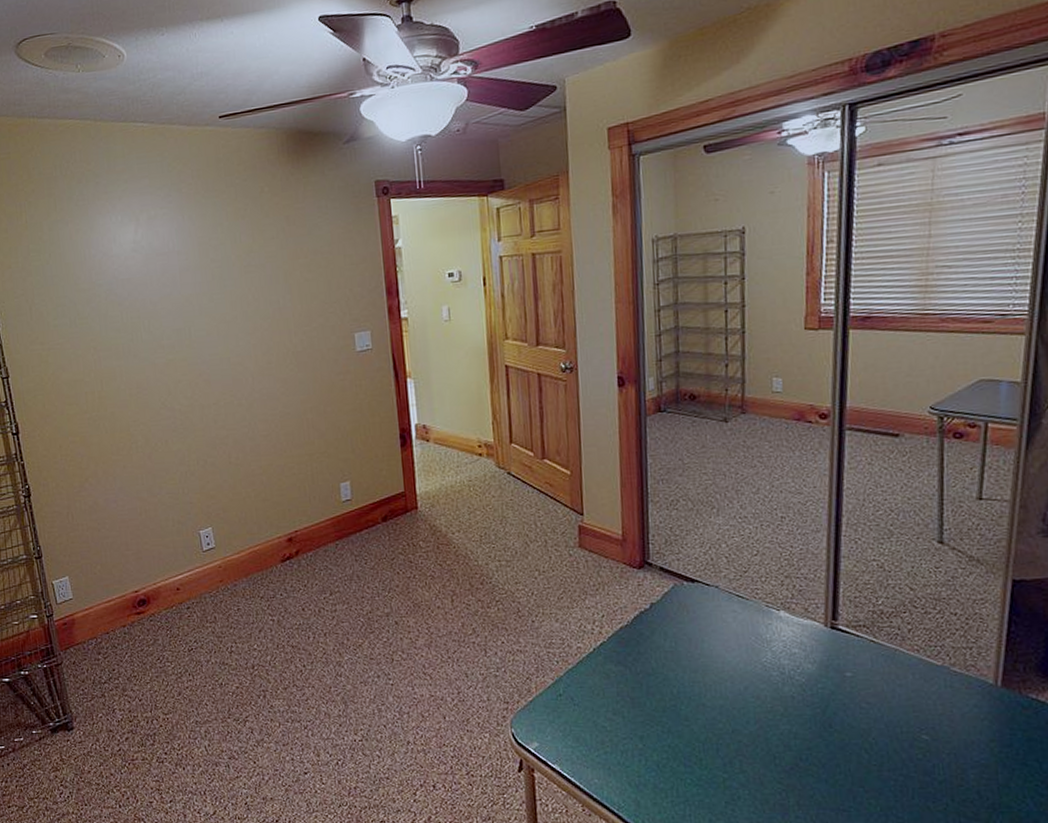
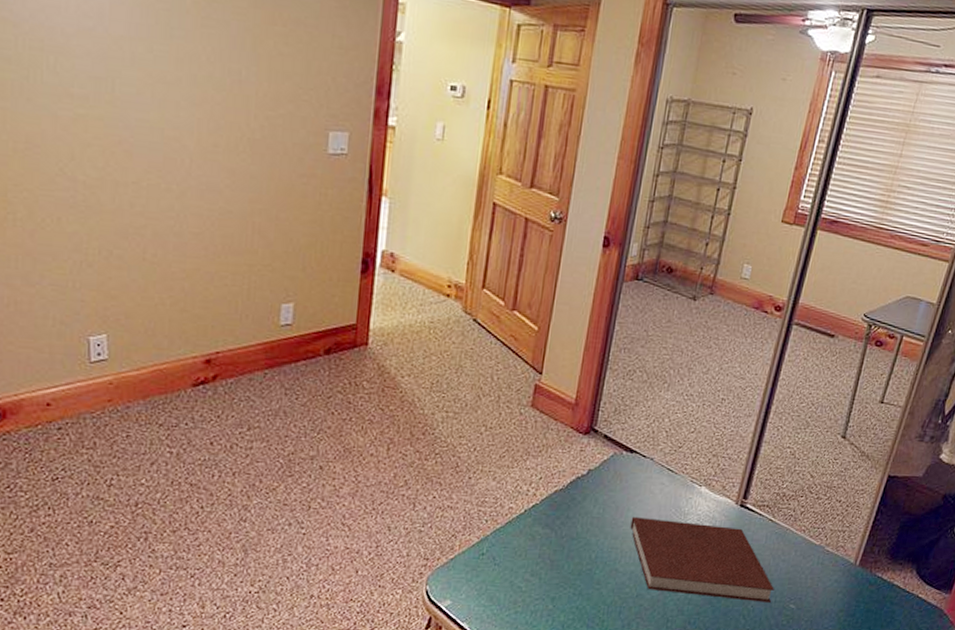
notebook: none [708,647,898,734] -> present [630,516,775,602]

